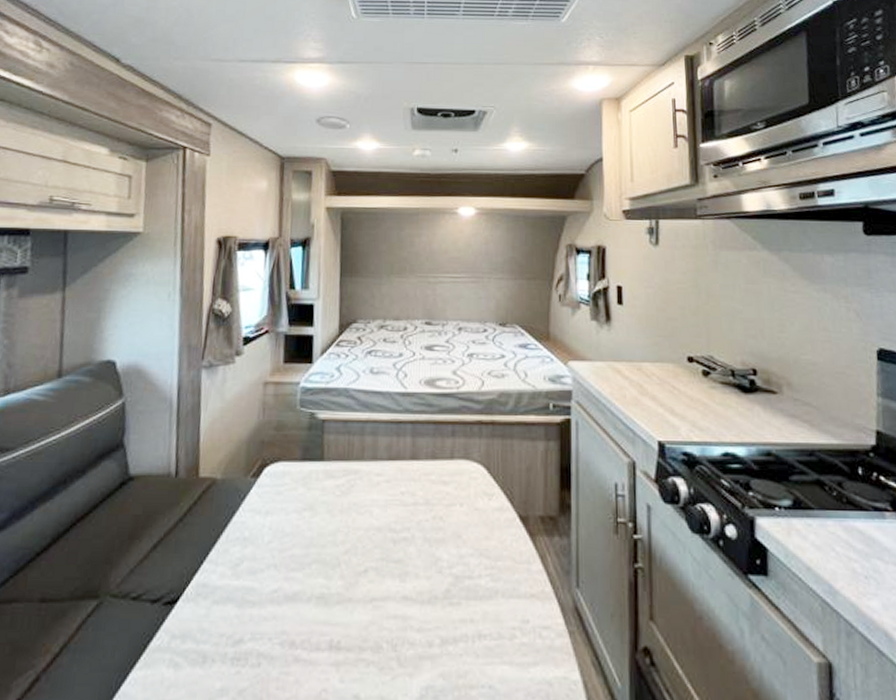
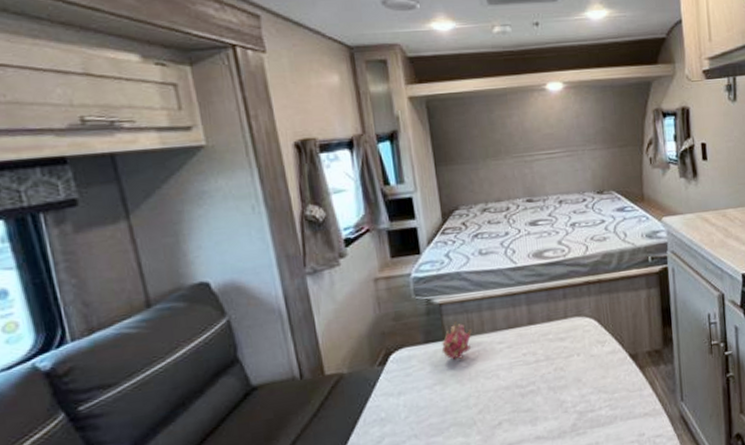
fruit: none [317,441,351,485] -> present [441,320,472,360]

